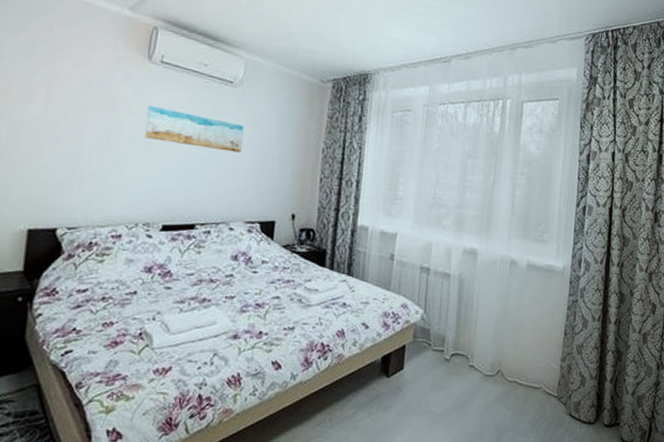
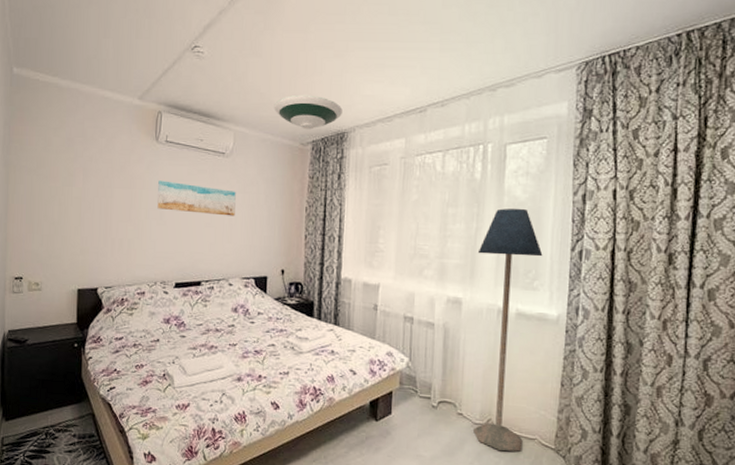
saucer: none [292,29,367,67] -> present [274,94,343,130]
floor lamp: none [484,163,552,402] -> present [473,208,543,452]

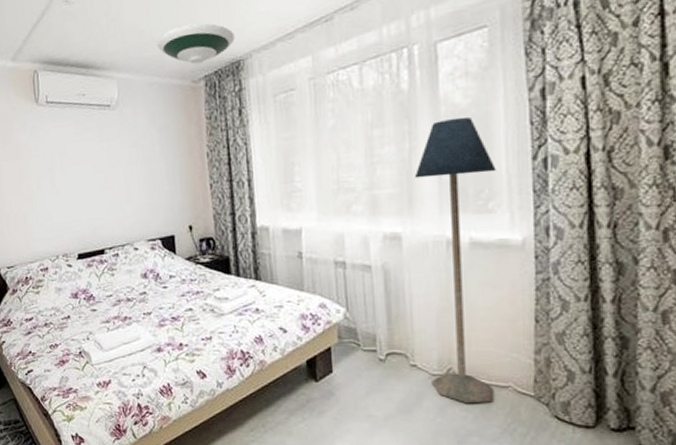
wall art: present [157,180,236,216] -> none [45,145,131,177]

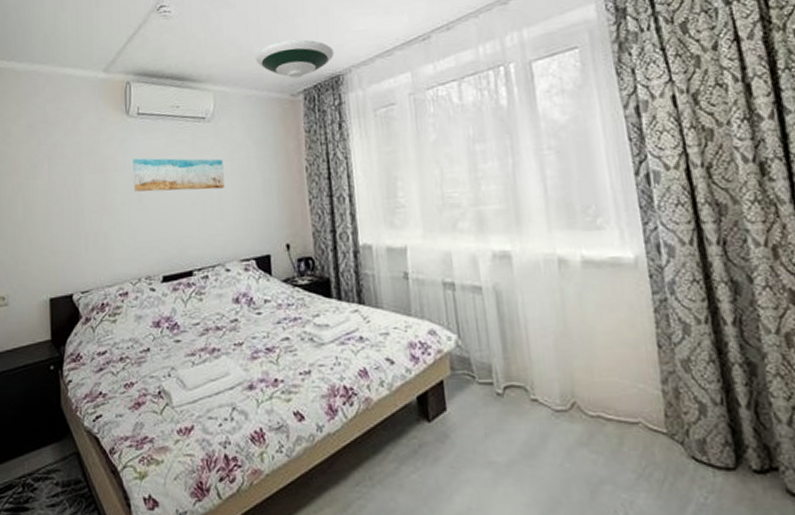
wall art: none [45,145,131,177] -> present [133,158,224,192]
floor lamp: present [414,116,496,404] -> none [519,132,624,445]

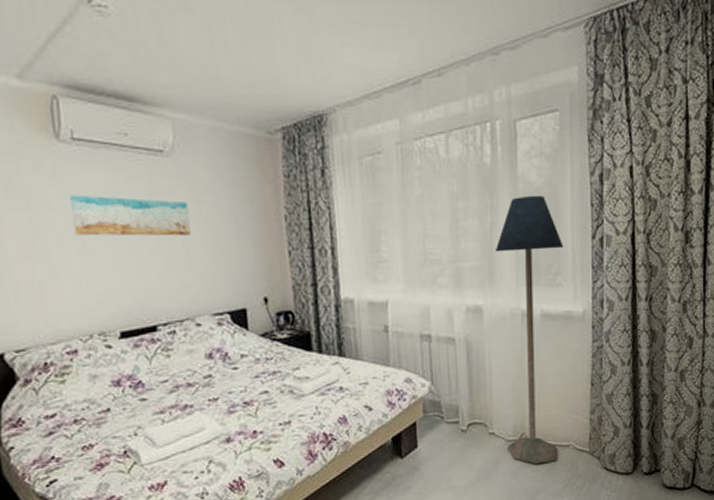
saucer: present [255,39,334,79] -> none [222,65,317,113]
floor lamp: none [519,132,624,445] -> present [495,195,564,465]

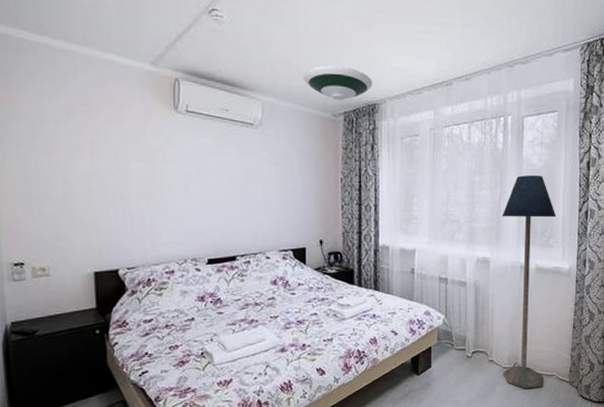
wall art: present [70,195,191,236] -> none [181,153,268,189]
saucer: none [222,65,317,113] -> present [303,65,373,101]

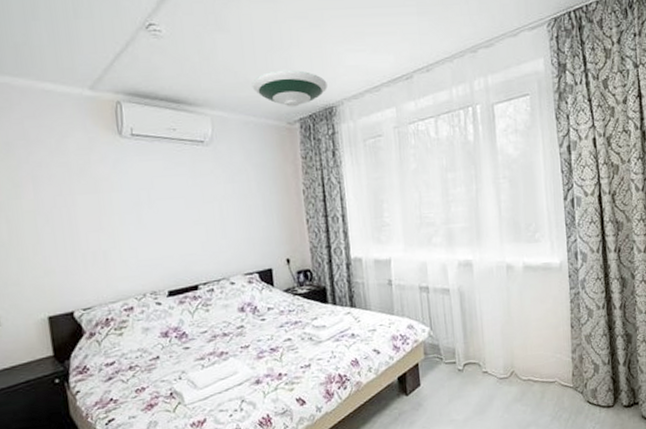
floor lamp: present [502,174,556,389] -> none [480,165,545,400]

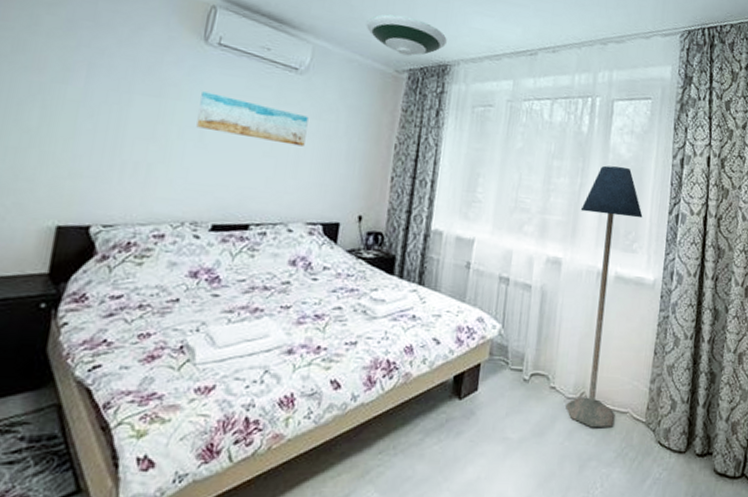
wall art: none [129,179,226,212] -> present [196,91,309,147]
floor lamp: none [480,165,545,400] -> present [566,165,643,428]

